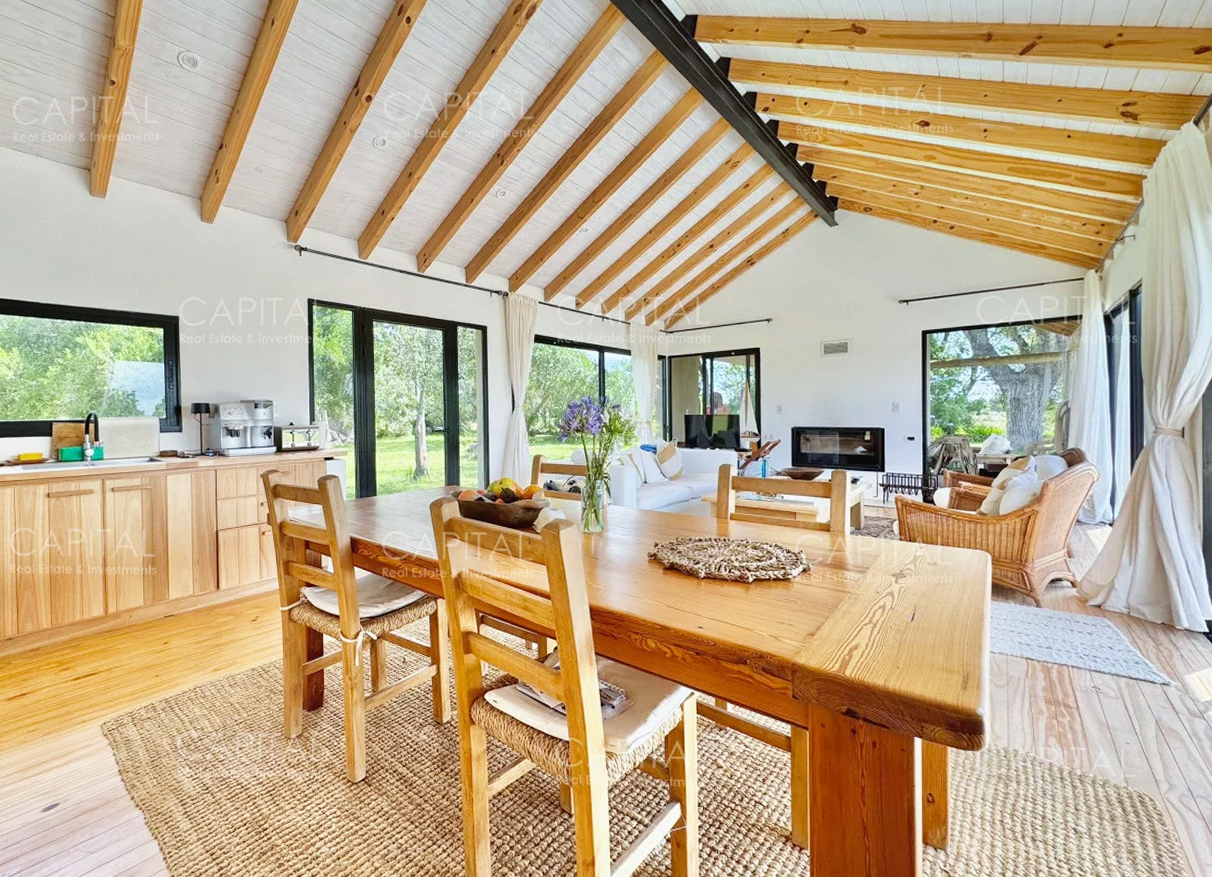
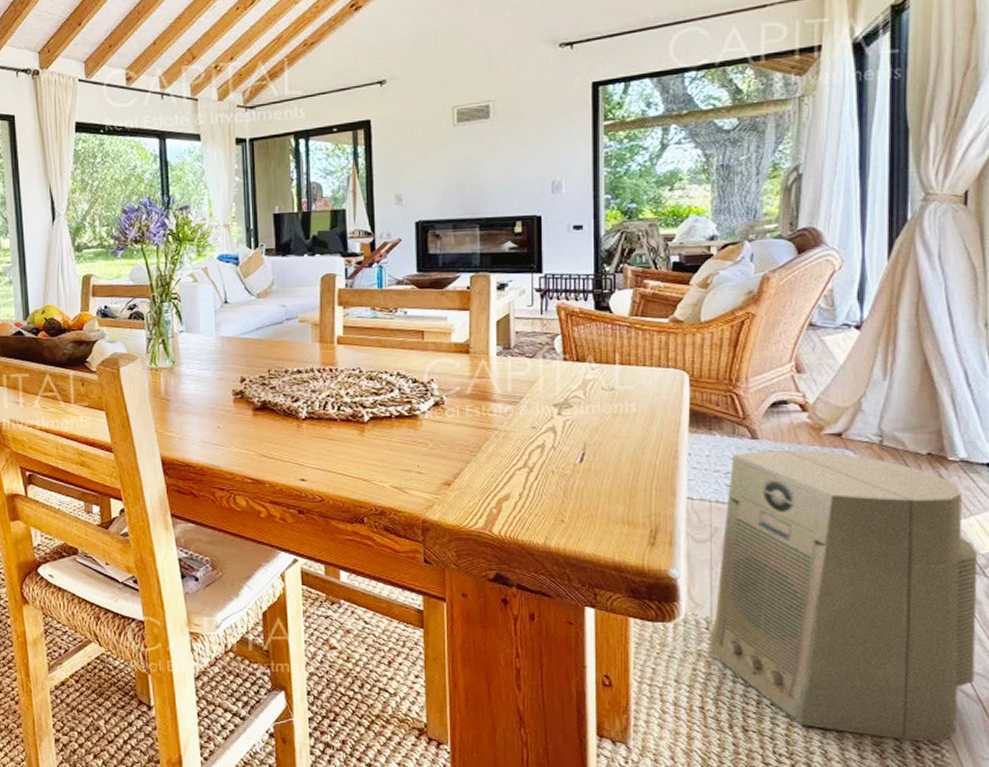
air purifier: none [1007,616,1199,850] -> present [710,450,978,741]

